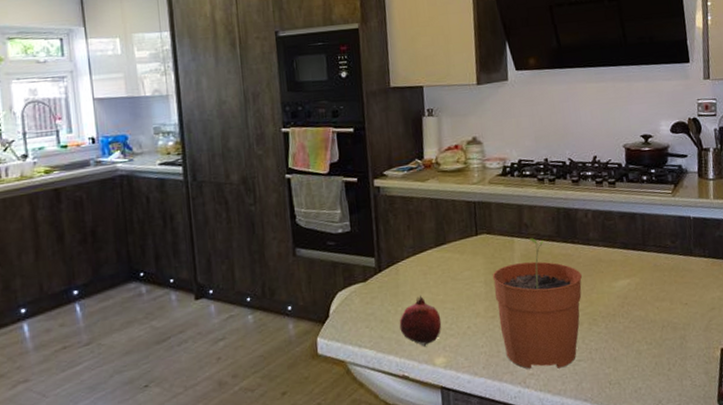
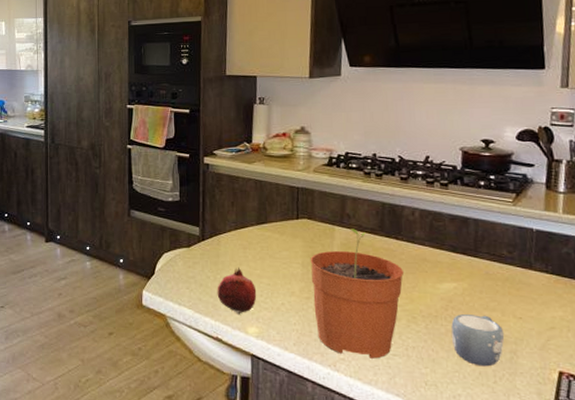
mug: none [628,306,675,357] -> present [451,313,505,367]

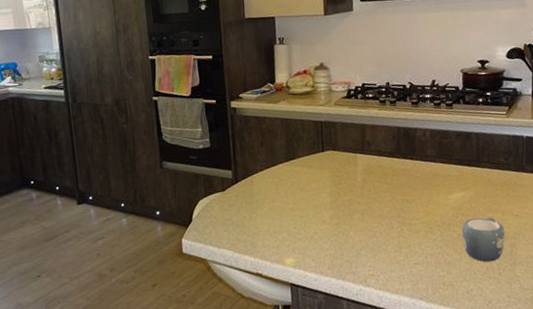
fruit: present [217,267,257,316] -> none [253,203,292,250]
plant pot: present [310,229,404,359] -> none [337,154,420,270]

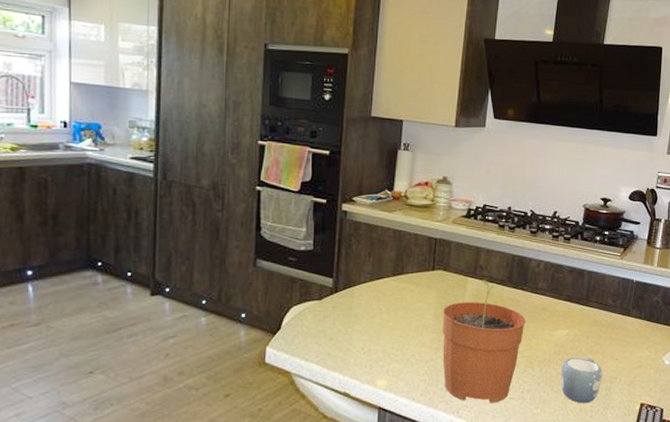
plant pot: none [337,154,420,270] -> present [442,280,527,403]

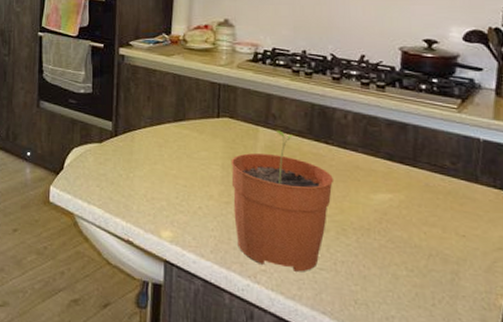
mug: present [561,357,603,404] -> none [385,228,446,288]

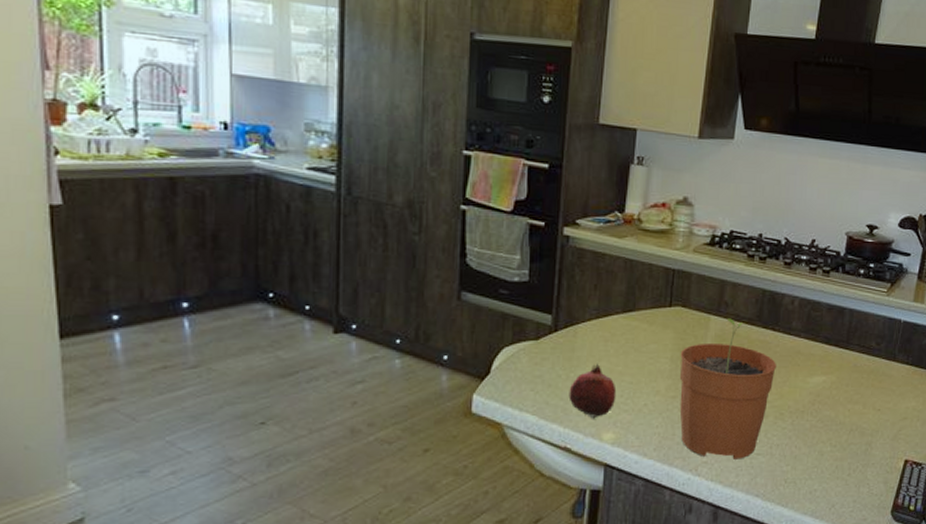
fruit: none [129,166,172,218] -> present [569,363,617,420]

